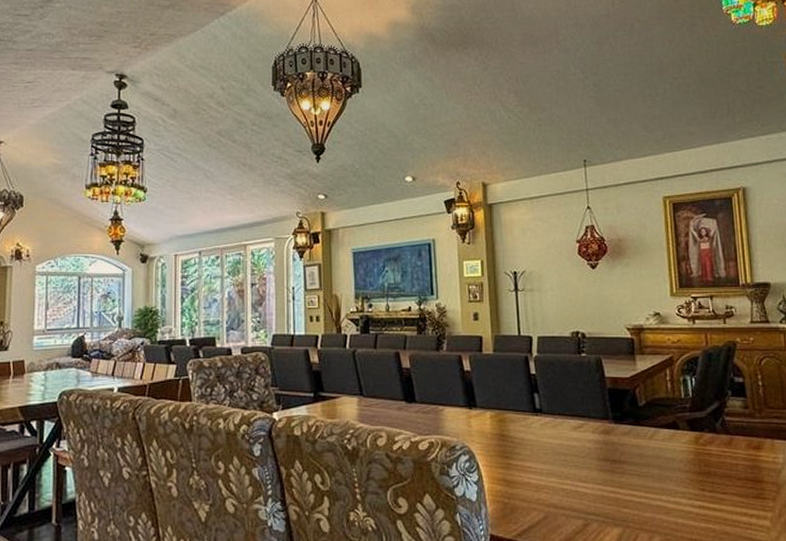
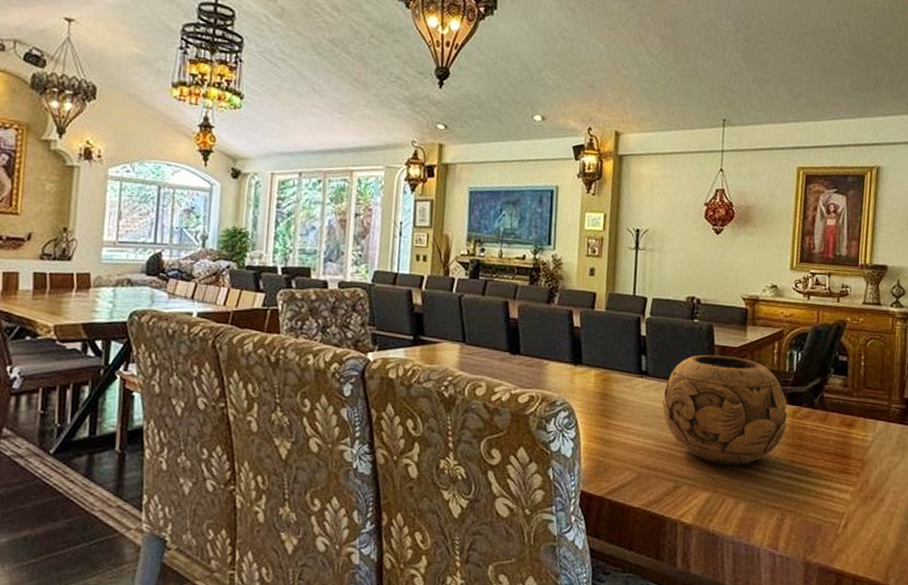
decorative bowl: none [560,387,692,498] -> present [661,354,788,466]

